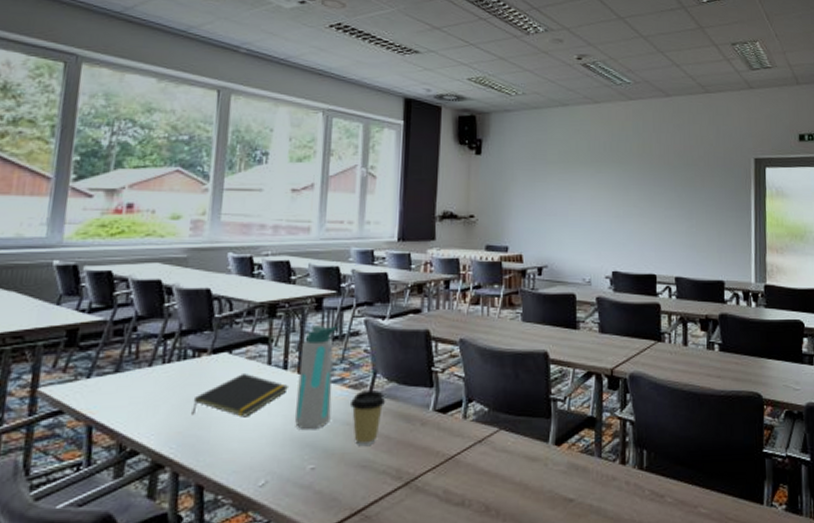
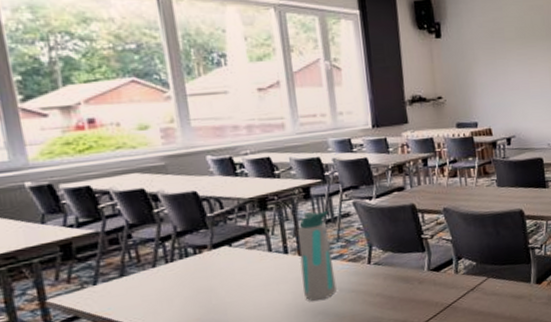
notepad: present [191,374,290,417] -> none [204,261,293,304]
coffee cup: present [349,390,386,445] -> none [351,260,385,307]

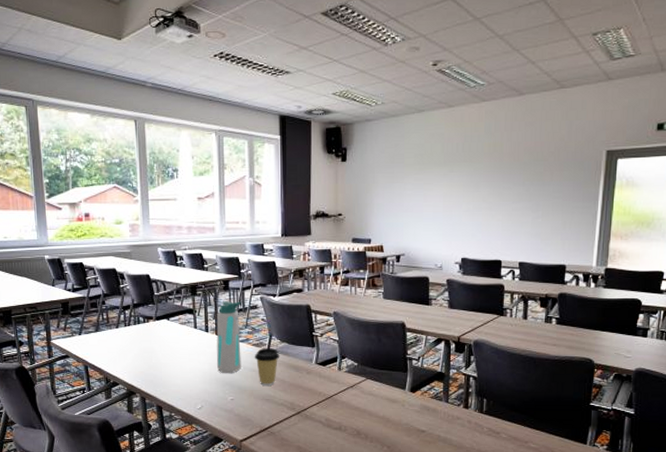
coffee cup: none [351,260,385,307] -> present [254,348,280,386]

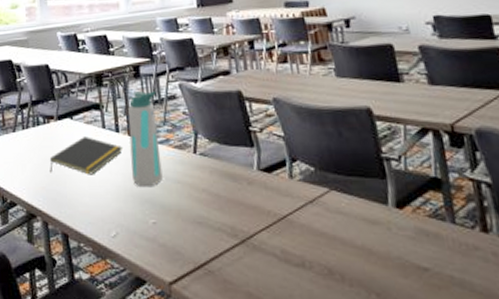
notepad: none [148,334,211,364] -> present [49,137,124,175]
coffee cup: present [254,348,280,386] -> none [177,150,211,203]

